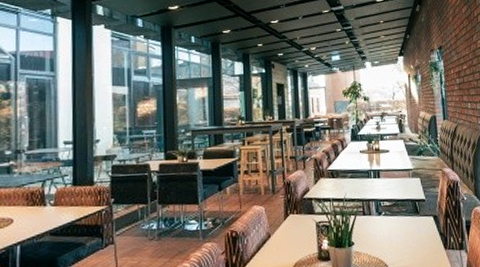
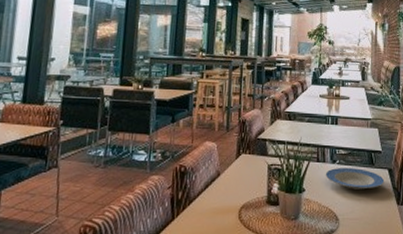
plate: none [372,217,431,239] -> present [325,167,385,190]

